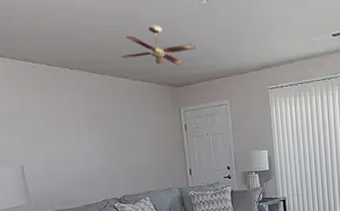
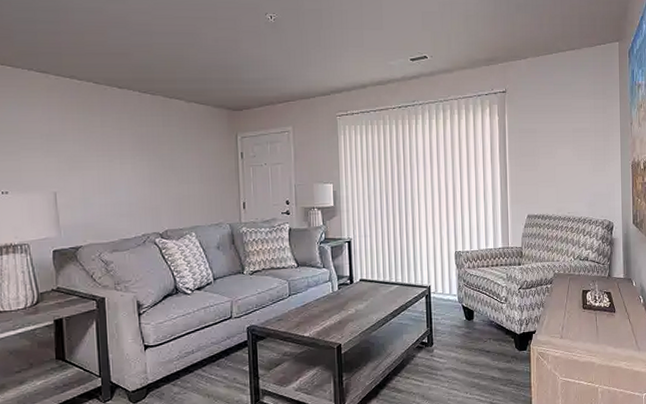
ceiling fan: present [120,25,196,66] -> none [175,43,258,88]

